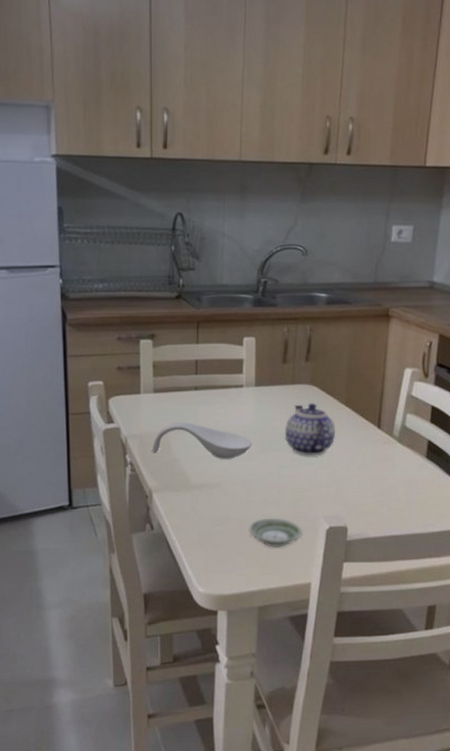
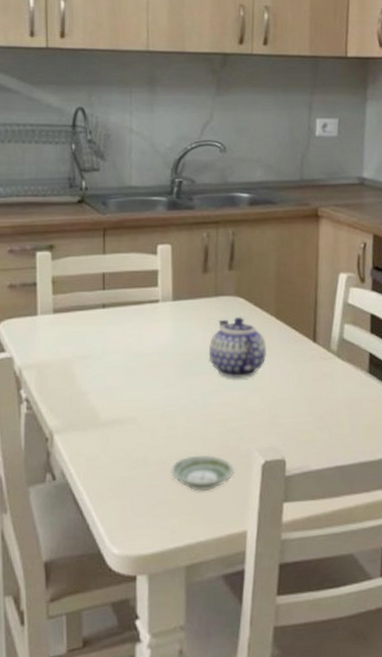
spoon rest: present [152,422,252,459] -> none [52,347,171,388]

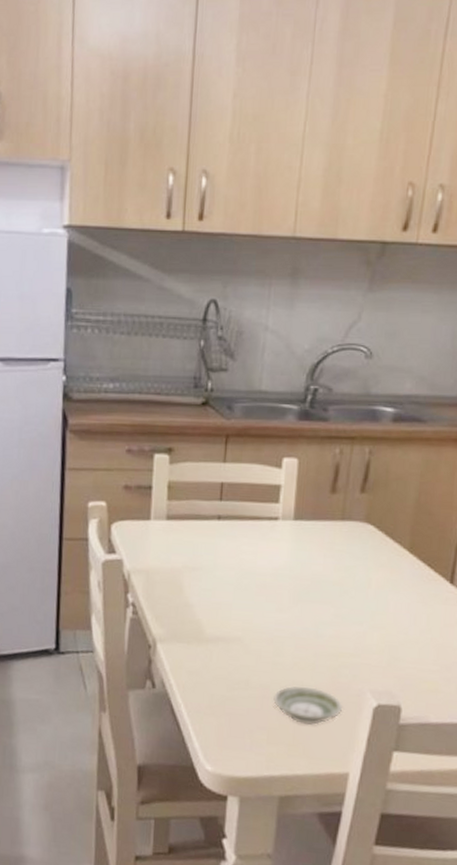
teapot: present [208,317,266,379] -> none [327,546,394,613]

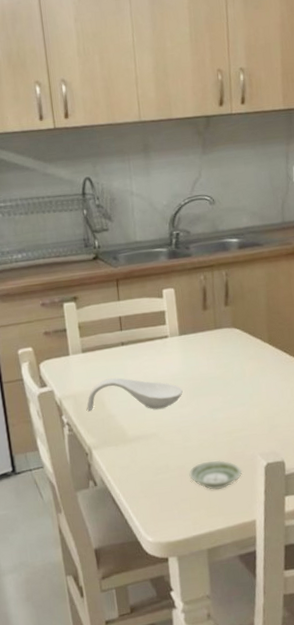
spoon rest: none [160,558,285,609] -> present [87,378,183,412]

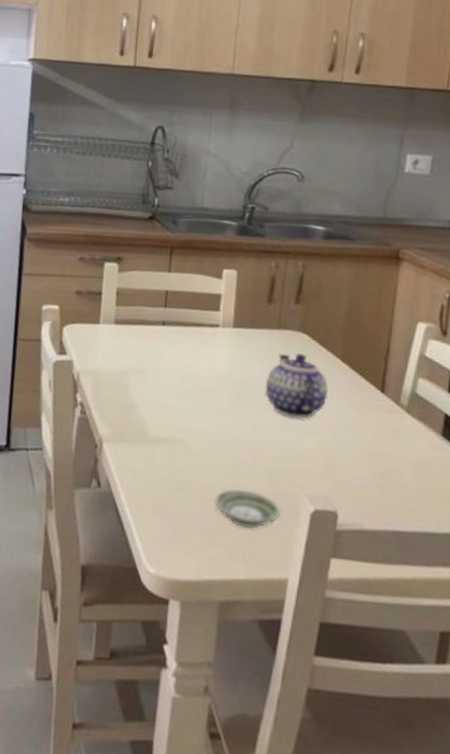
spoon rest: present [87,378,183,412] -> none [107,361,225,411]
teapot: none [213,345,262,397] -> present [265,353,328,419]

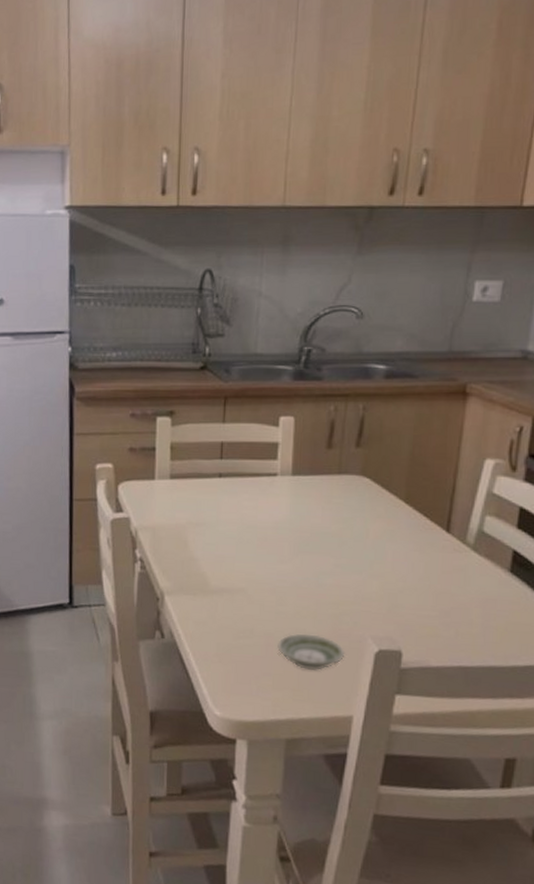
teapot: present [265,353,328,419] -> none [326,498,391,563]

